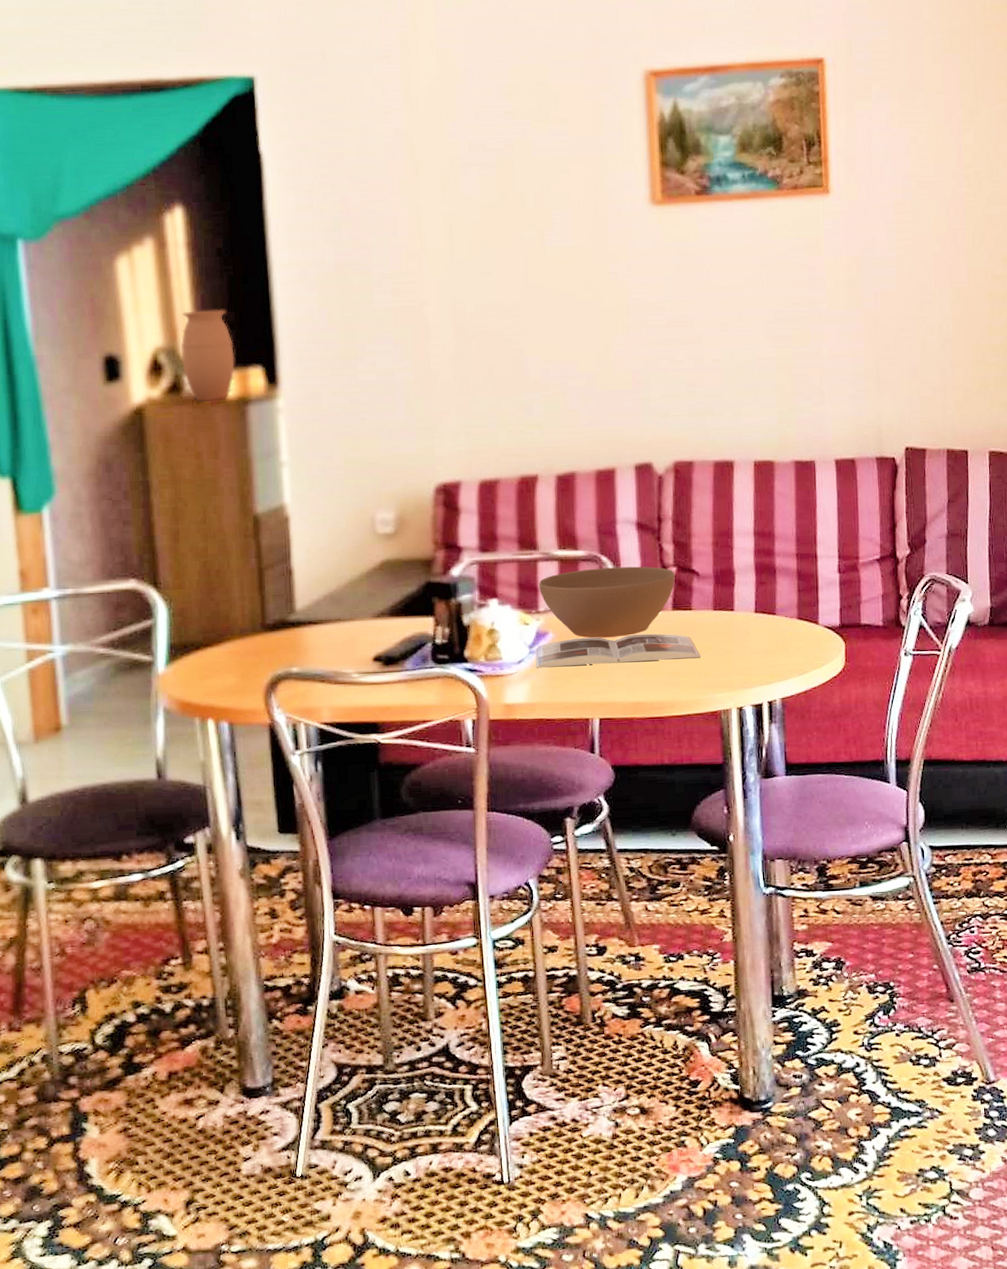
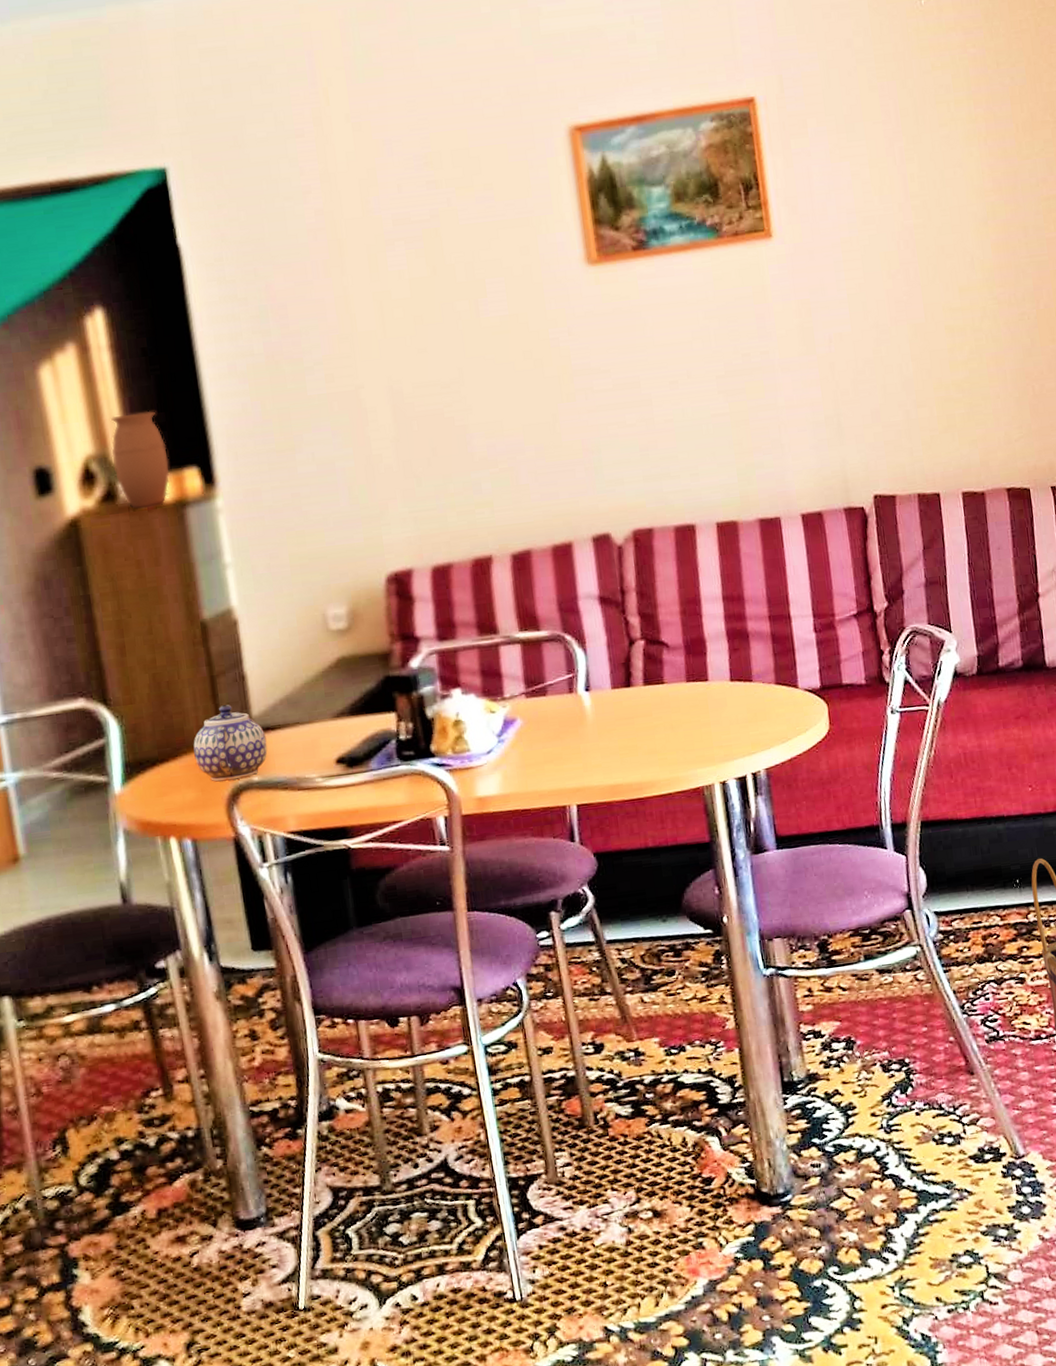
teapot: none [237,597,308,670] -> present [193,705,268,782]
magazine: present [536,633,700,668] -> none [505,710,677,757]
bowl: present [538,566,675,638] -> none [502,641,644,722]

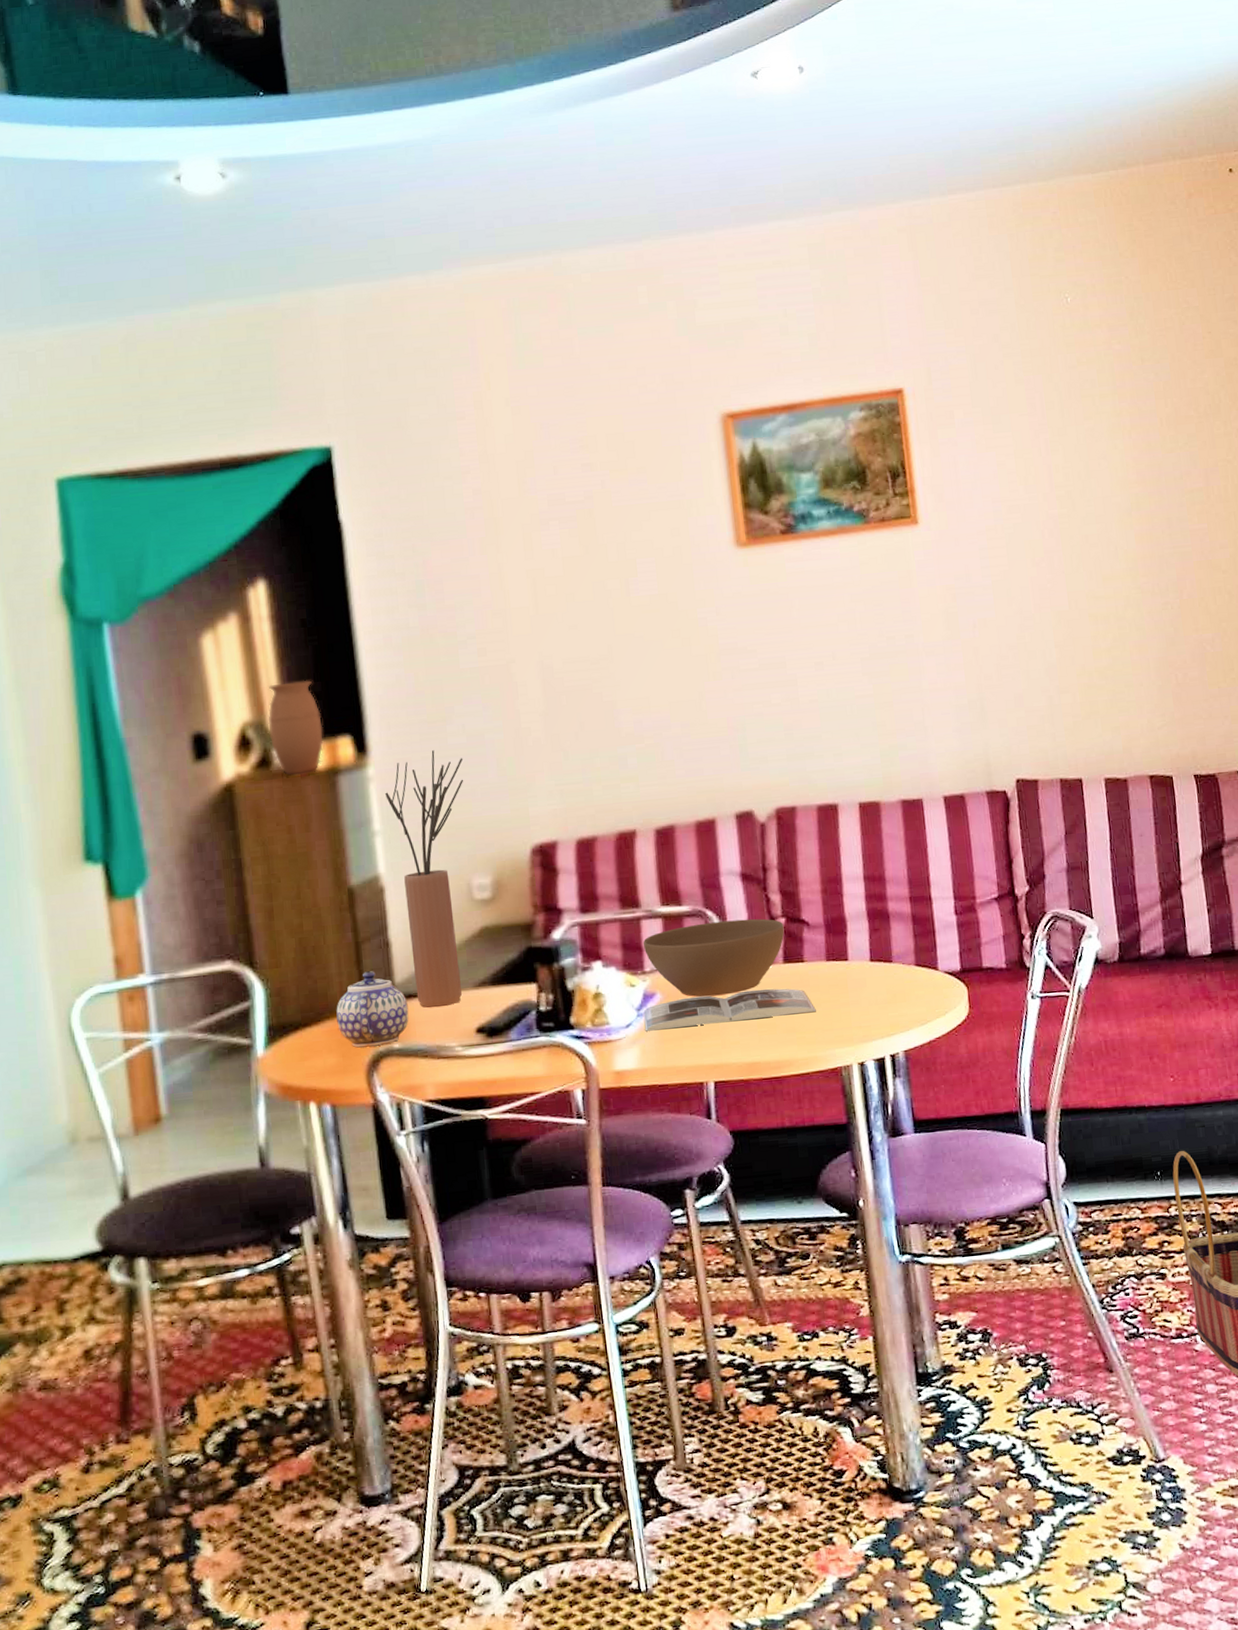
vase: none [235,479,320,740] -> present [385,750,464,1008]
bowl: none [502,641,644,722] -> present [643,918,785,997]
magazine: none [505,710,677,757] -> present [644,988,816,1032]

